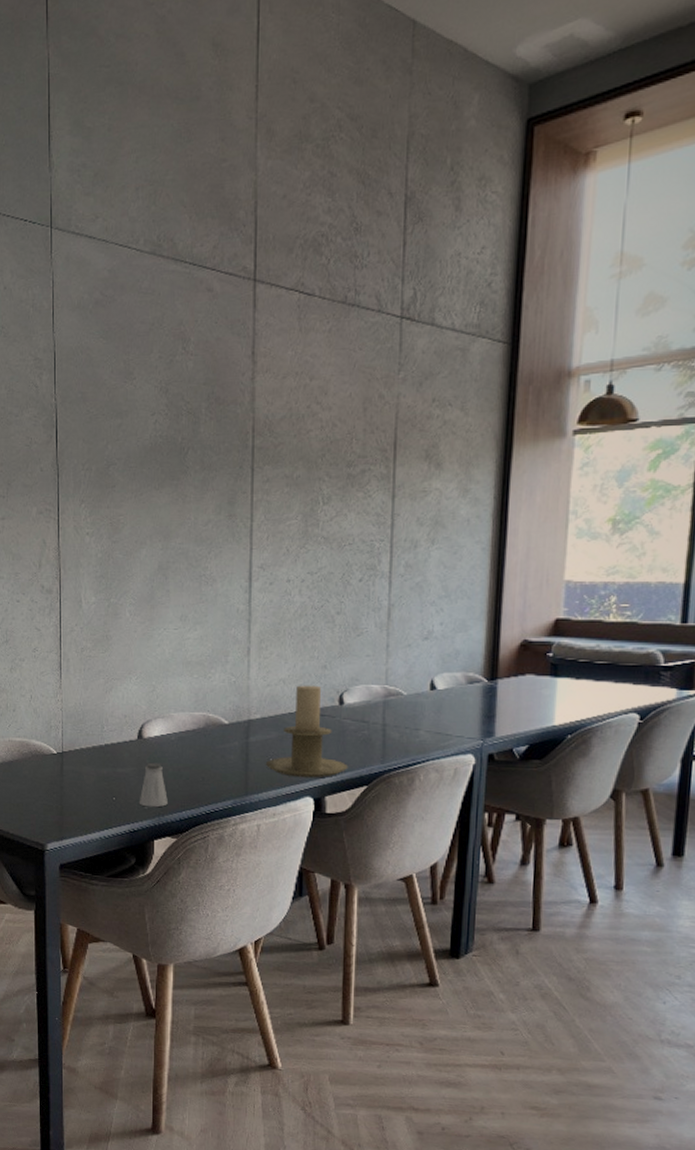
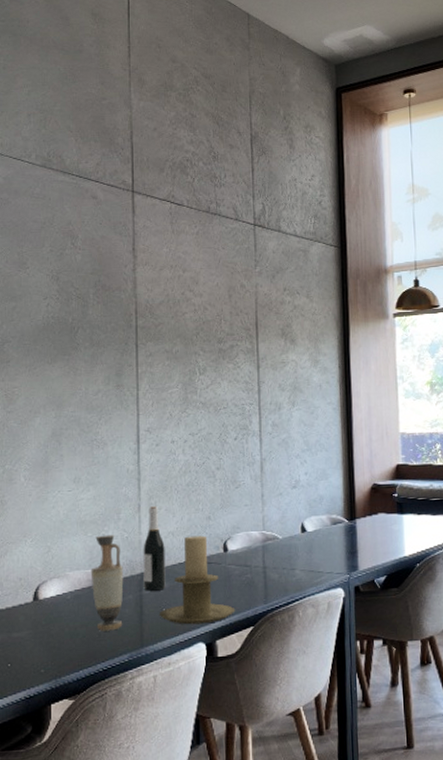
saltshaker: present [140,762,168,808] -> none [36,623,64,670]
vase: none [195,677,230,776] -> present [90,534,124,631]
wine bottle: none [250,650,275,740] -> present [143,506,166,591]

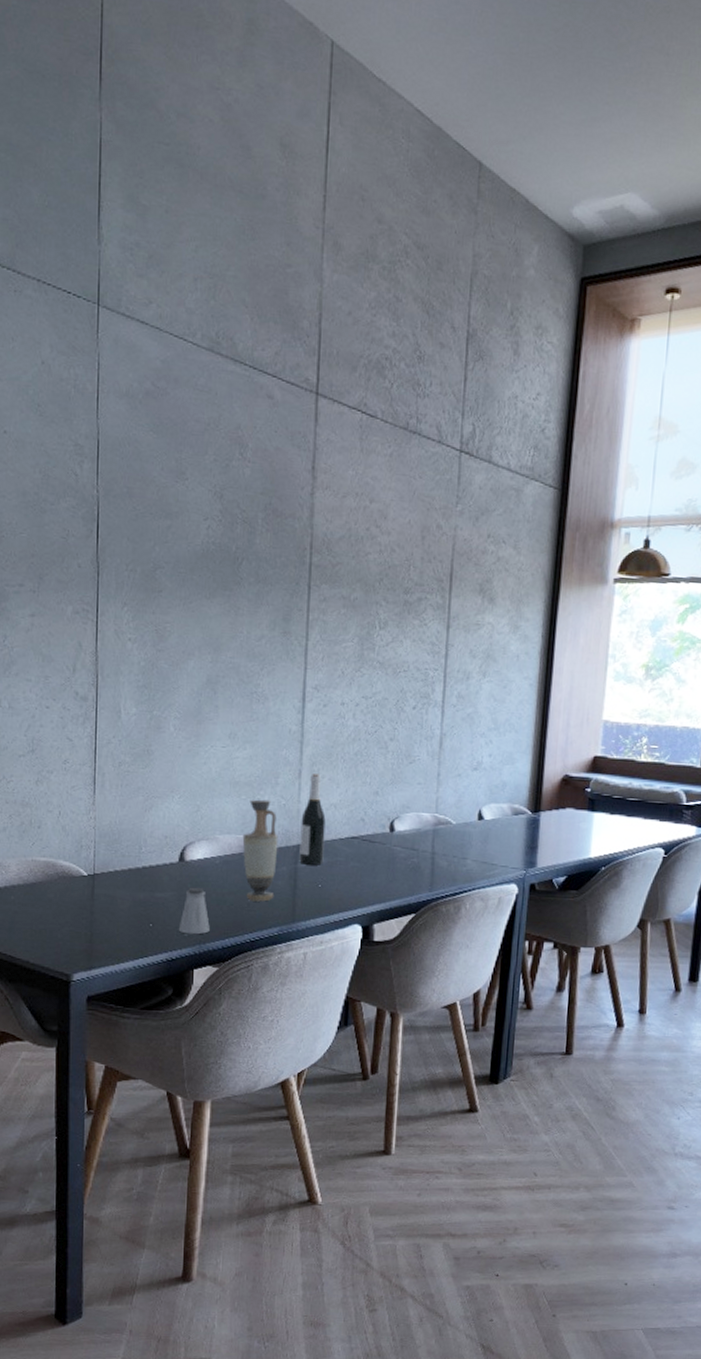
saltshaker: none [36,623,64,670] -> present [179,887,210,935]
candle holder: present [158,535,236,625] -> none [313,810,397,906]

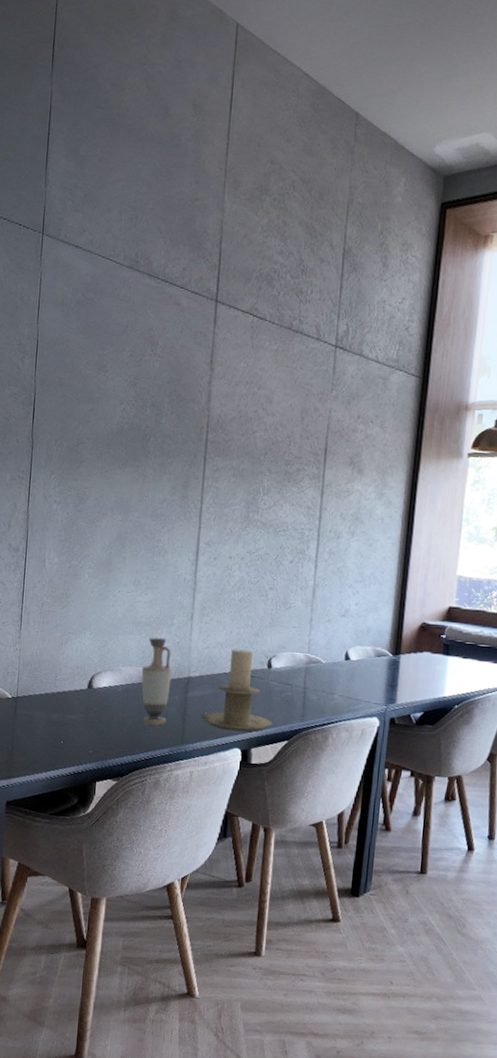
saltshaker: present [179,887,210,935] -> none [85,710,111,752]
wine bottle: present [299,774,326,865] -> none [189,616,213,696]
candle holder: none [313,810,397,906] -> present [200,649,273,732]

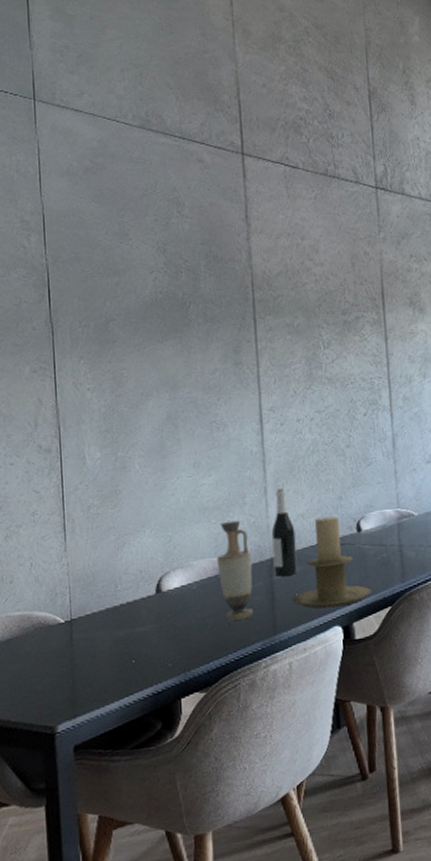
wine bottle: none [189,616,213,696] -> present [271,488,298,577]

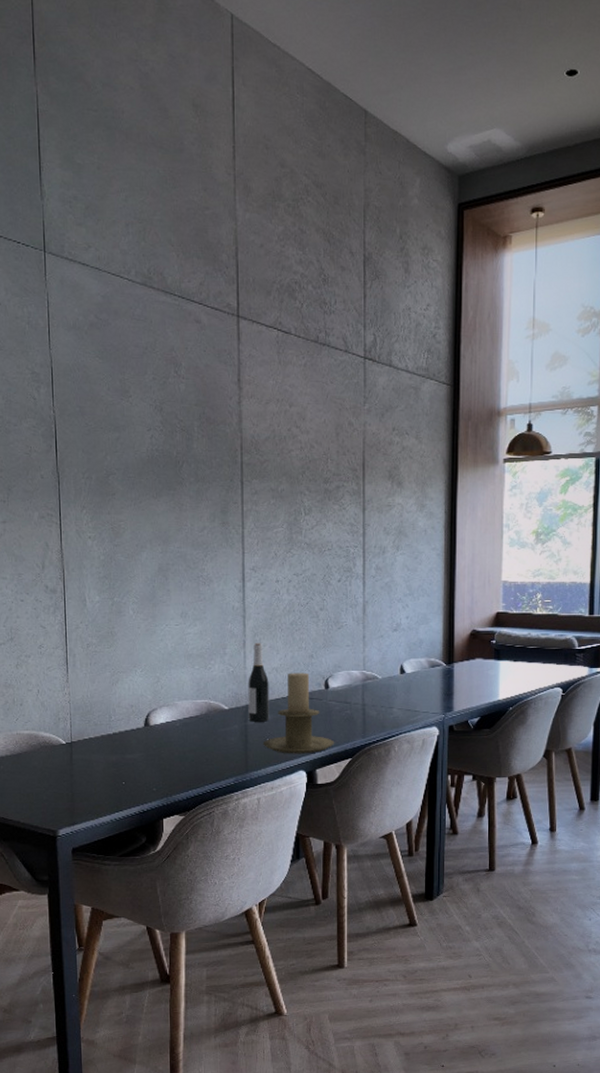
vase: present [216,520,254,621] -> none [198,668,230,757]

